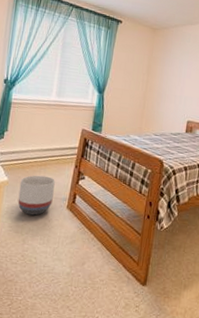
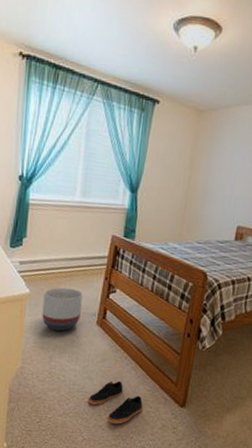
shoes: none [56,261,108,305] -> present [87,380,143,424]

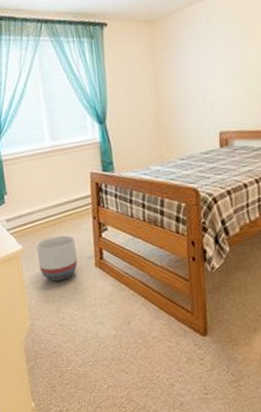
shoes: present [87,380,143,424] -> none [104,320,162,365]

